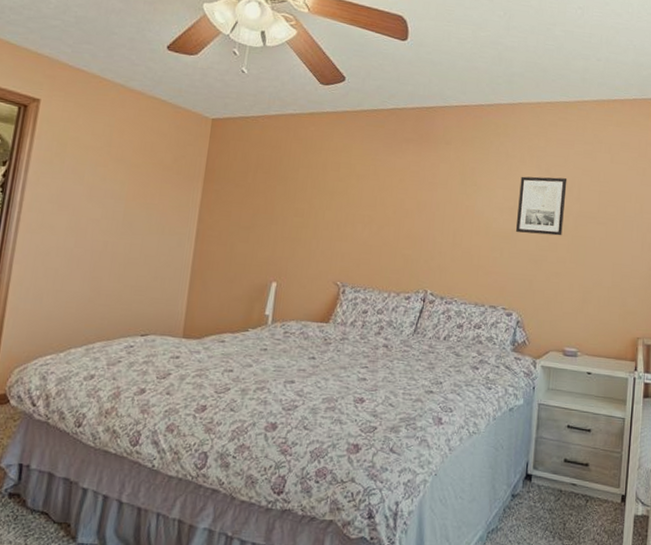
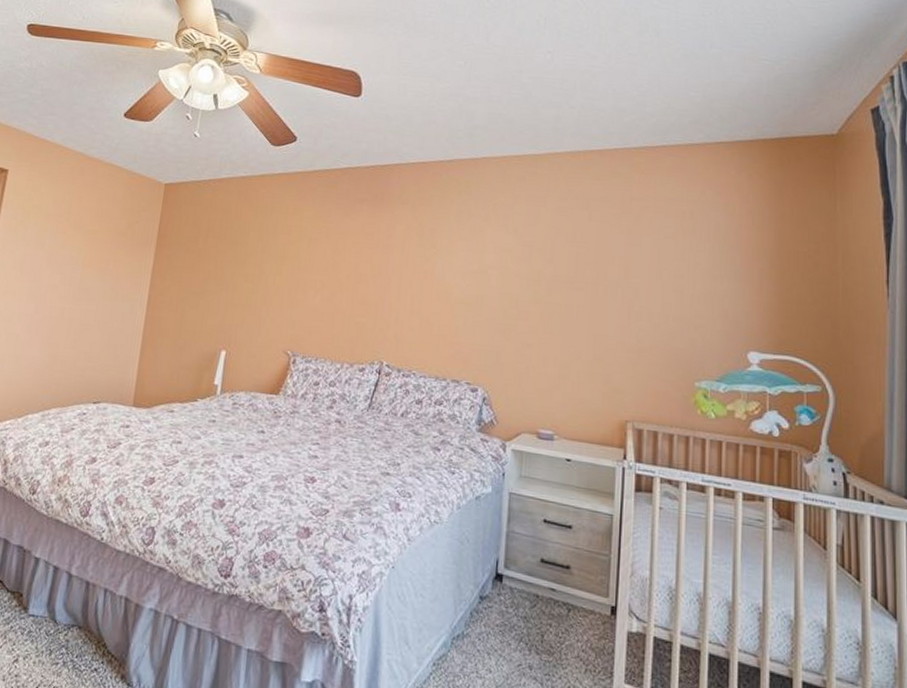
wall art: present [515,176,568,236] -> none [480,237,539,303]

